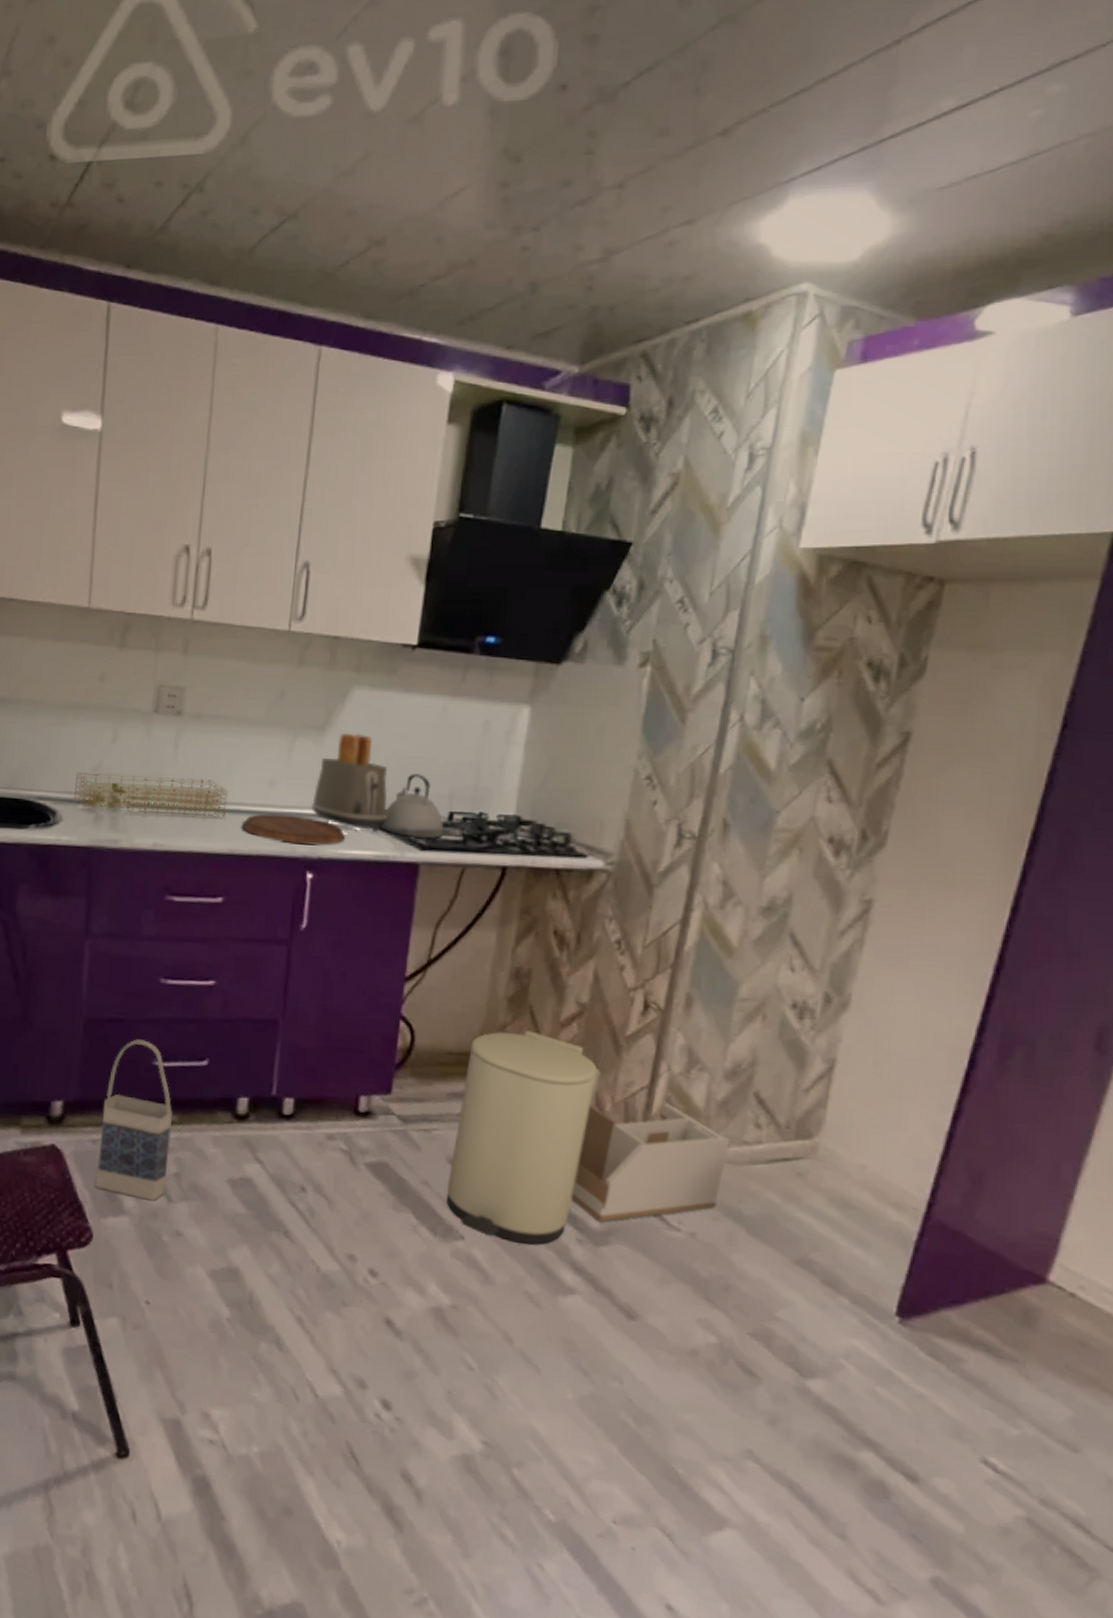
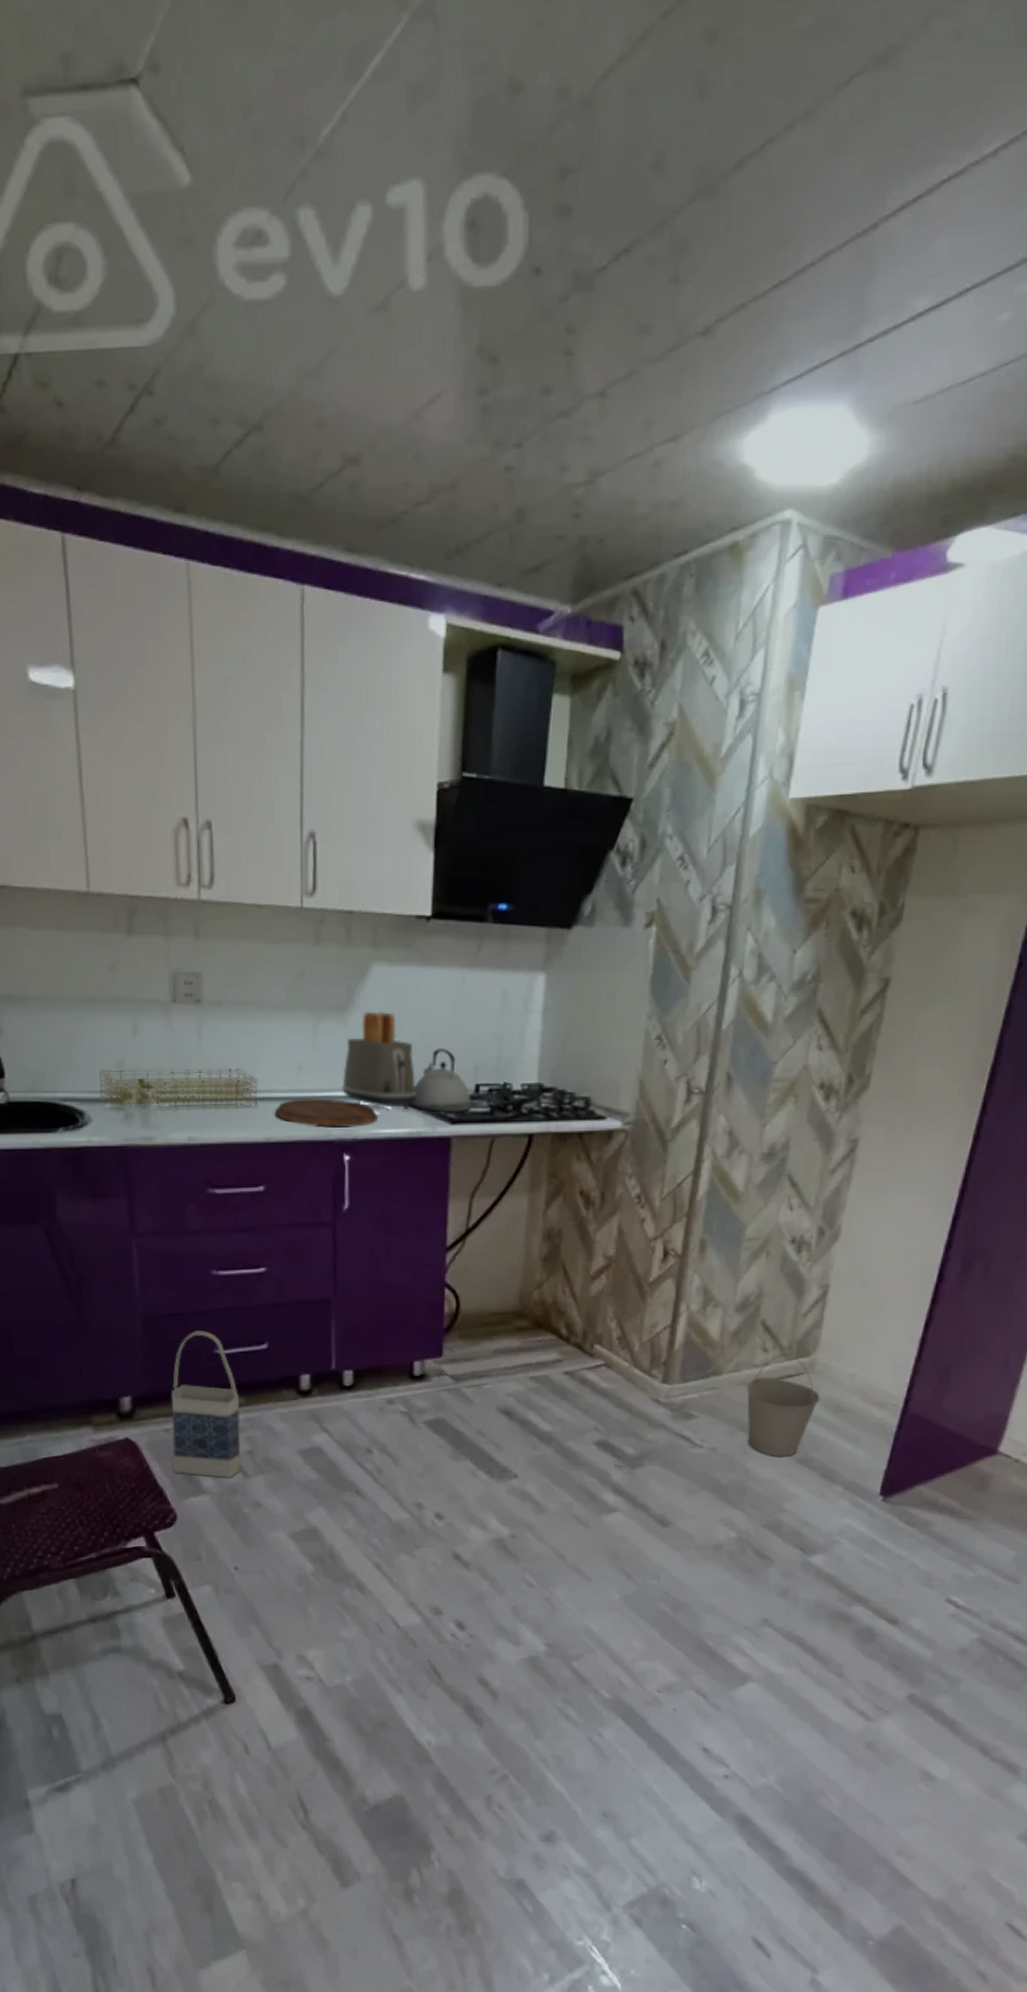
pedal bin: present [447,1030,598,1245] -> none [500,1286,626,1475]
storage bin: present [570,1066,730,1222] -> none [608,1311,742,1448]
bucket: none [734,1132,824,1255] -> present [746,1353,821,1458]

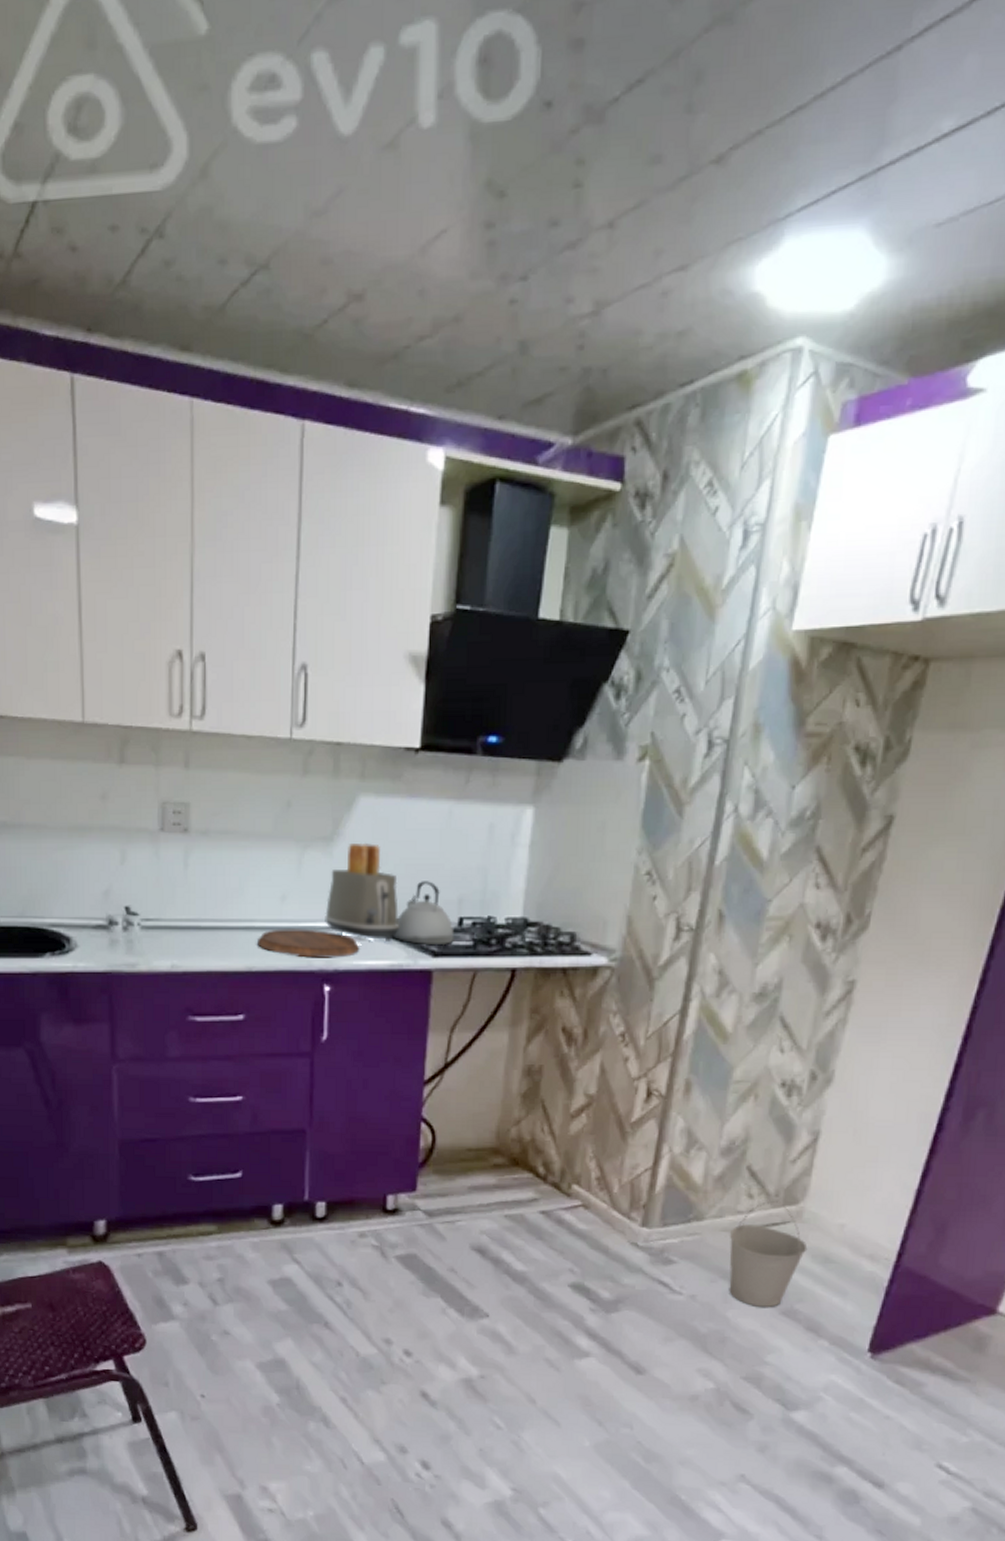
dish rack: present [99,1067,258,1112] -> none [86,896,241,938]
bag: present [171,1330,241,1478] -> none [144,1157,213,1305]

